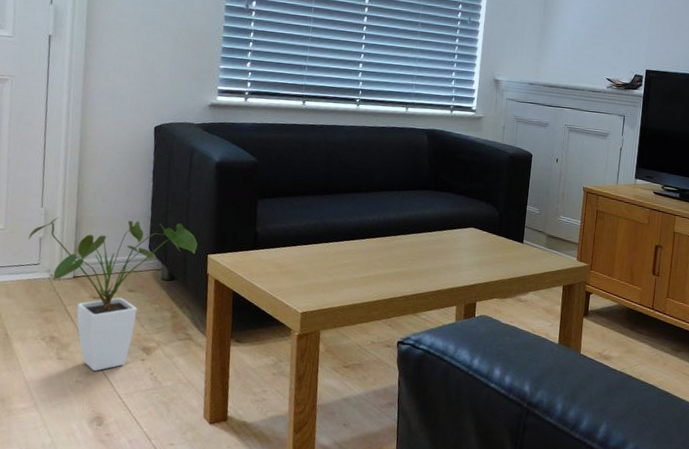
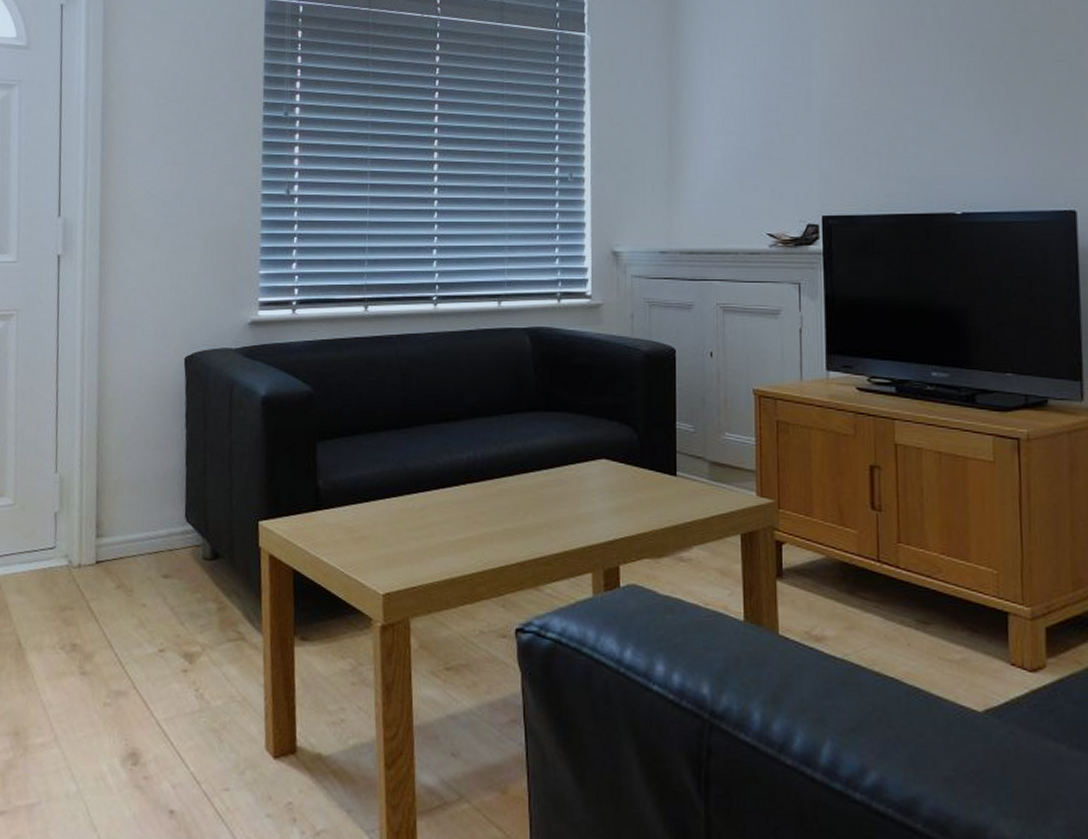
house plant: present [28,217,197,371] -> none [41,482,245,689]

